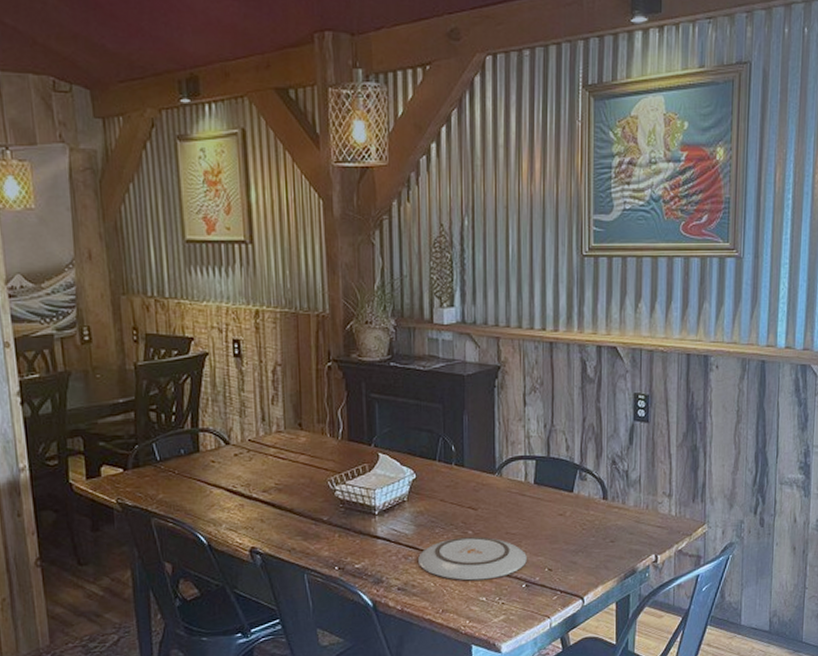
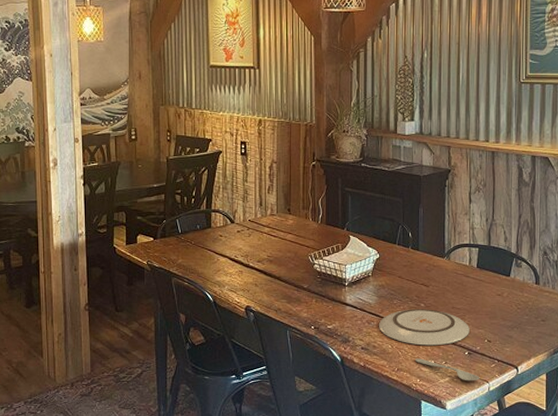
spoon: none [462,595,540,619] -> present [414,358,480,381]

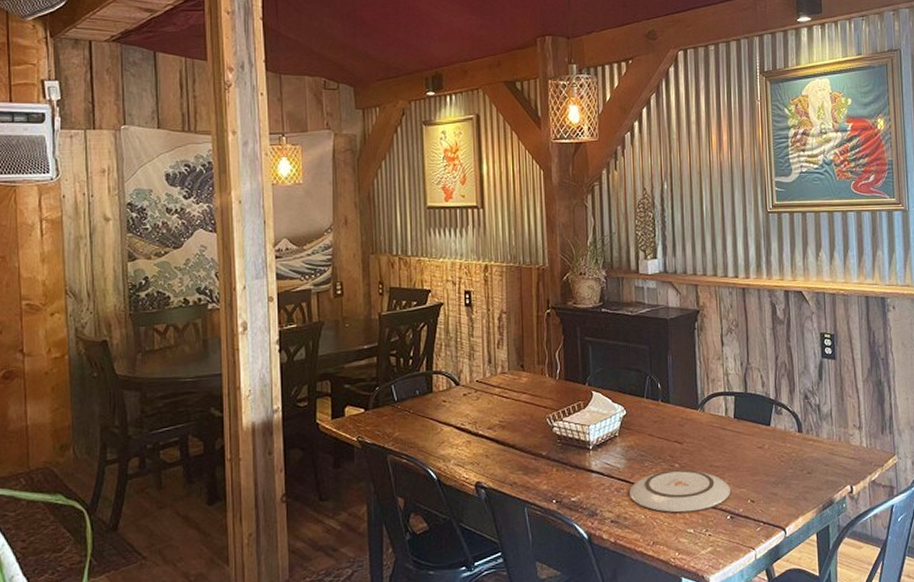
spoon: present [414,358,480,381] -> none [671,527,745,550]

